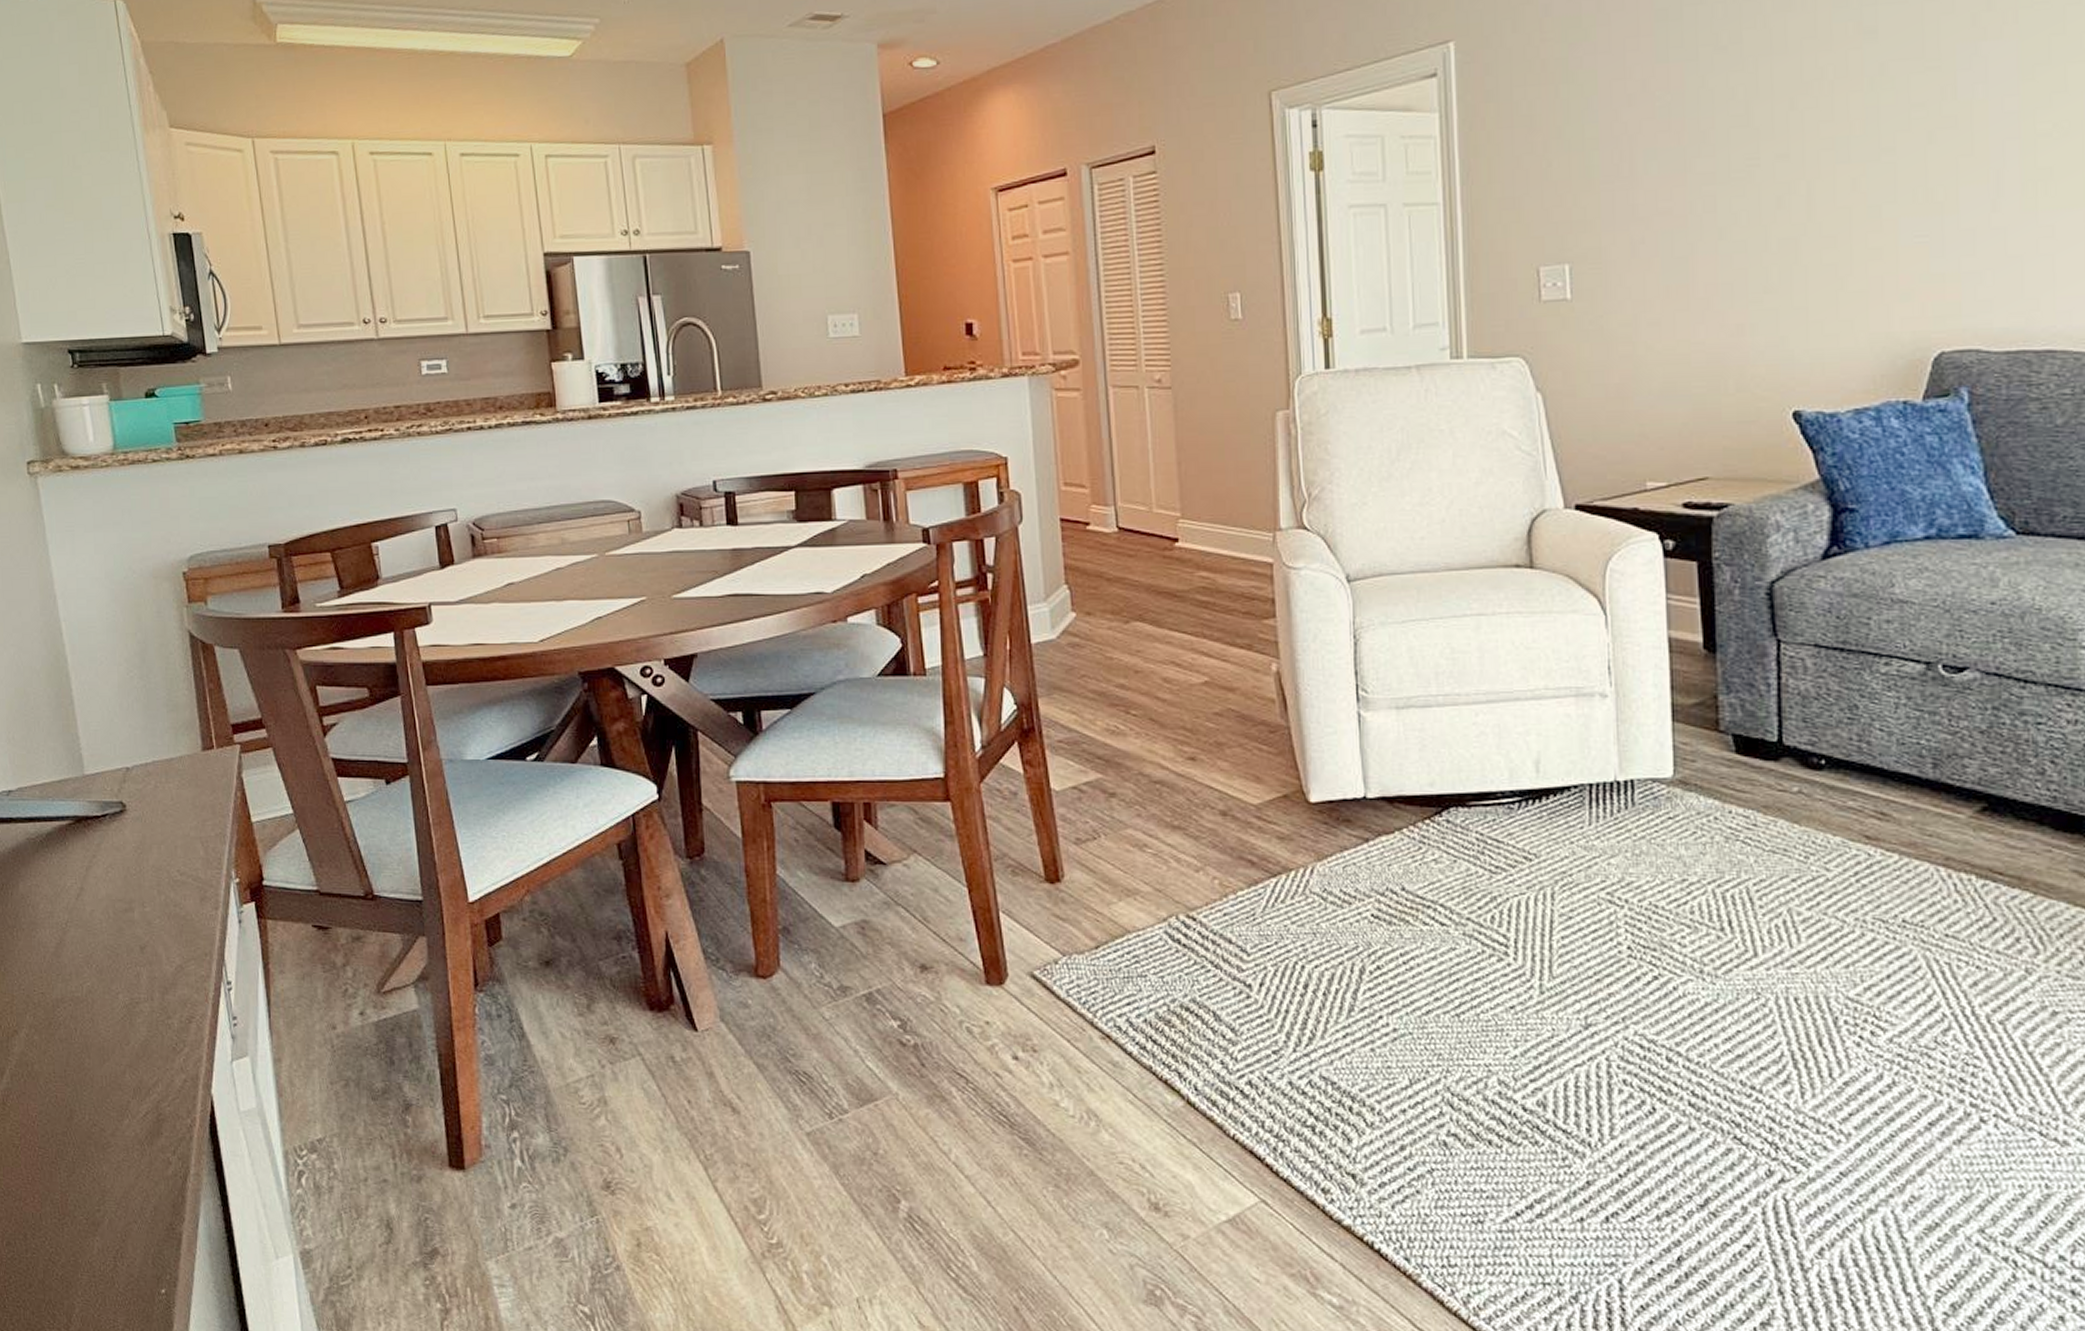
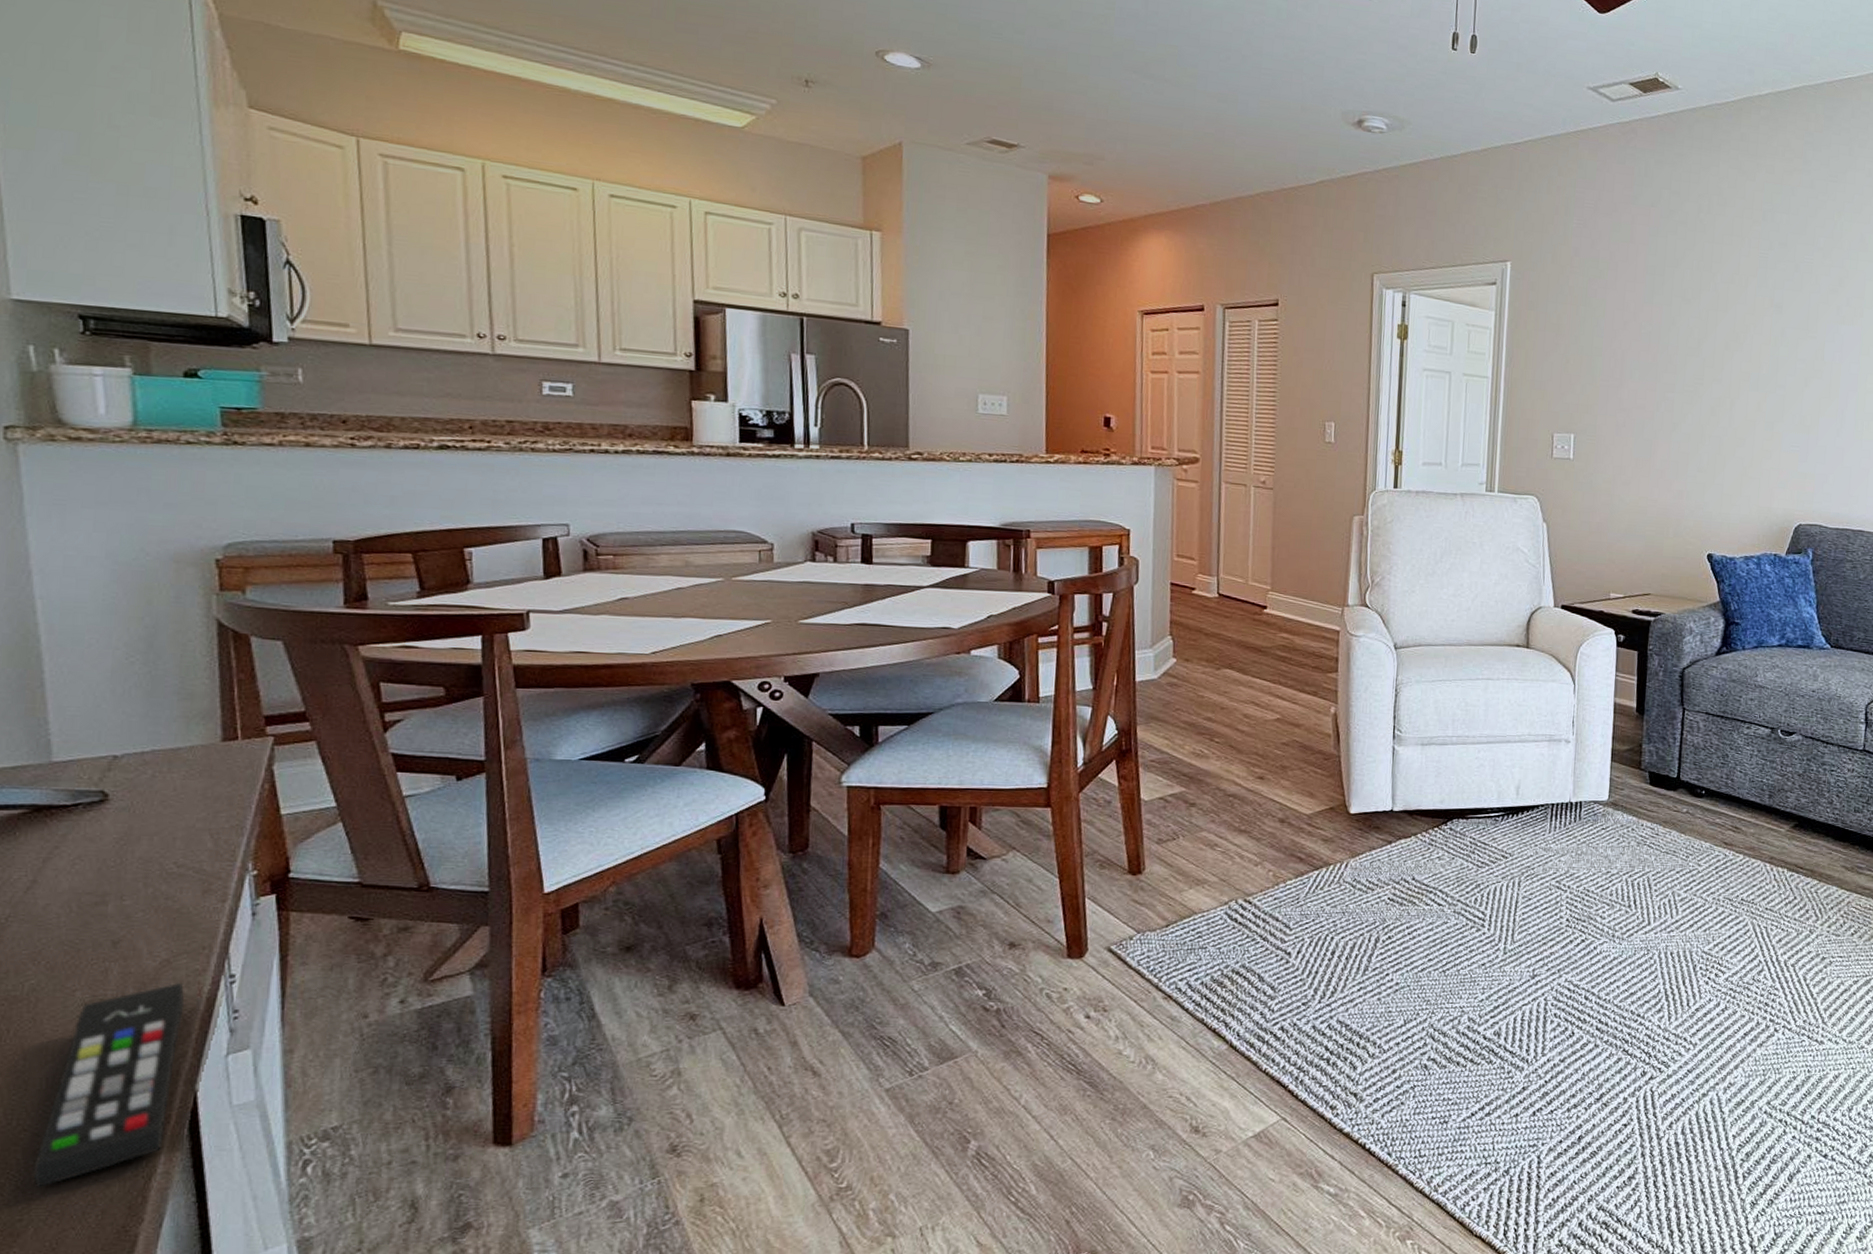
remote control: none [103,987,197,1181] -> present [33,982,185,1187]

